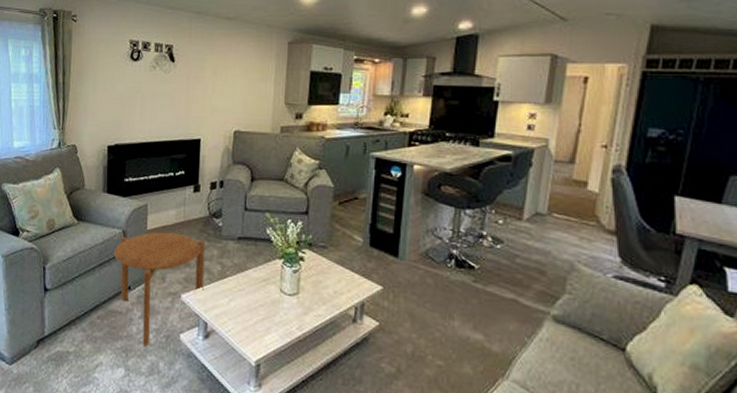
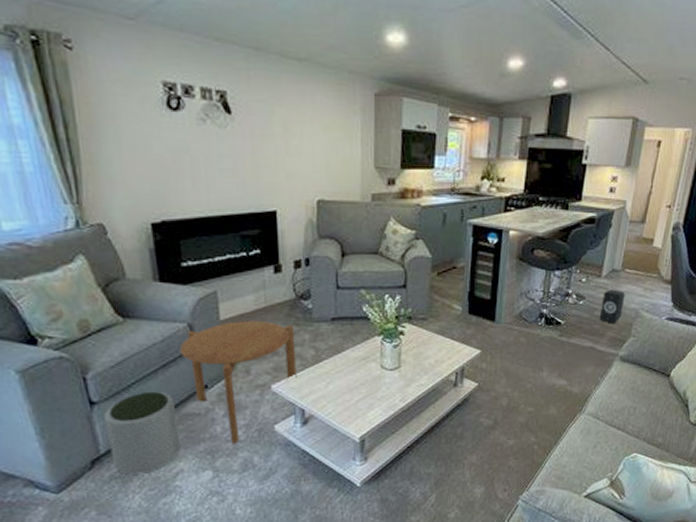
plant pot: none [51,285,104,360] -> present [104,391,181,475]
speaker: none [522,235,554,276] -> present [599,289,625,324]

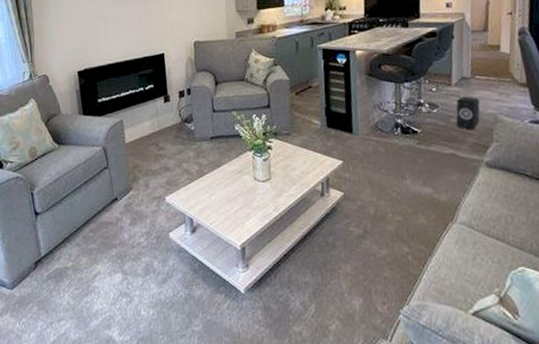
plant pot: present [104,391,181,475] -> none [45,203,99,275]
side table: present [179,320,297,444] -> none [97,142,185,250]

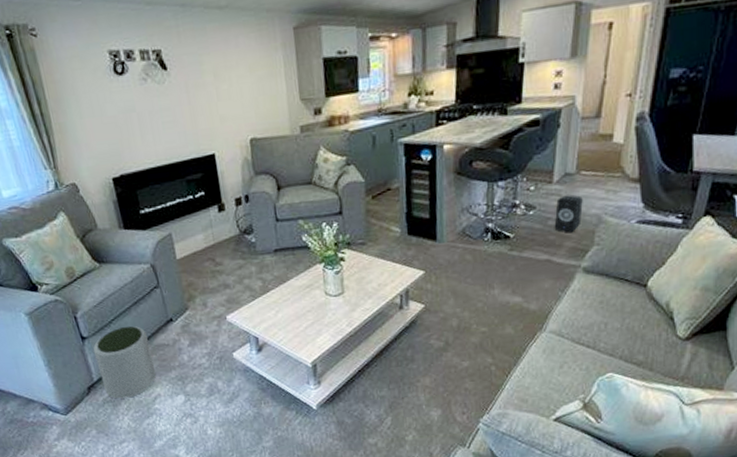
plant pot: none [45,203,99,275] -> present [93,326,157,399]

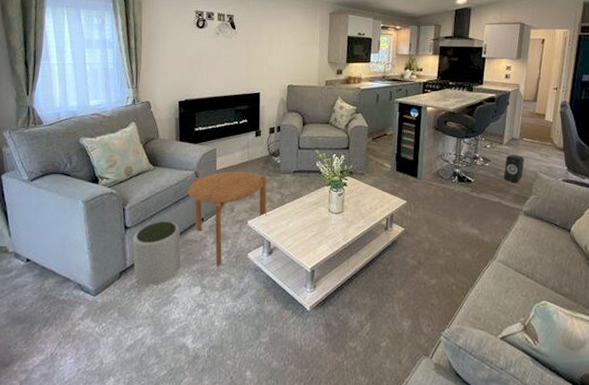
side table: none [146,257,248,371] -> present [187,171,267,266]

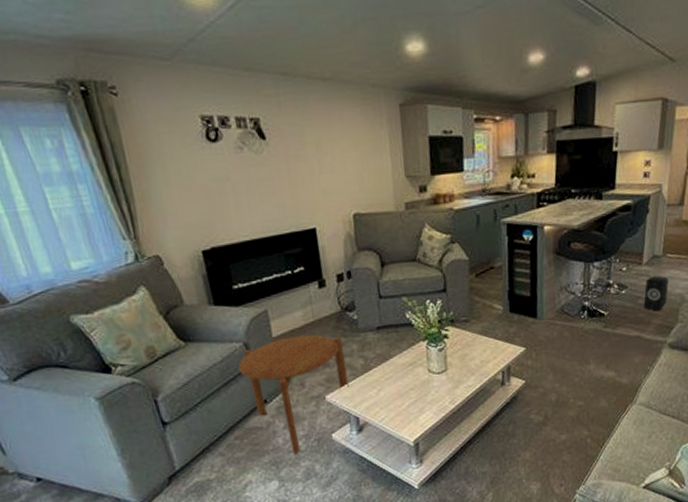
plant pot: present [133,221,181,285] -> none [176,409,248,488]

